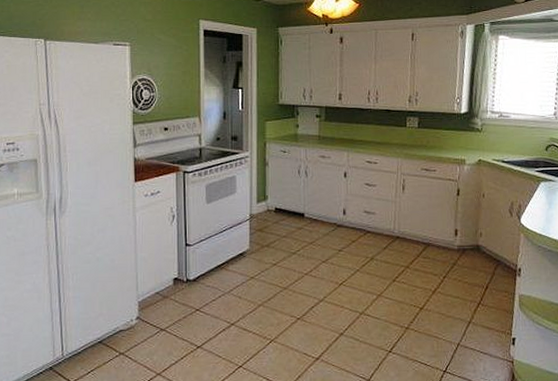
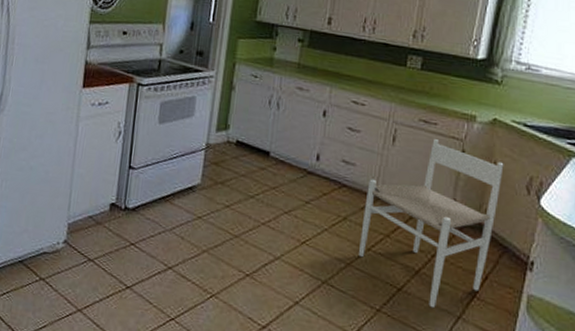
chair: none [386,183,491,319] -> present [359,139,504,309]

